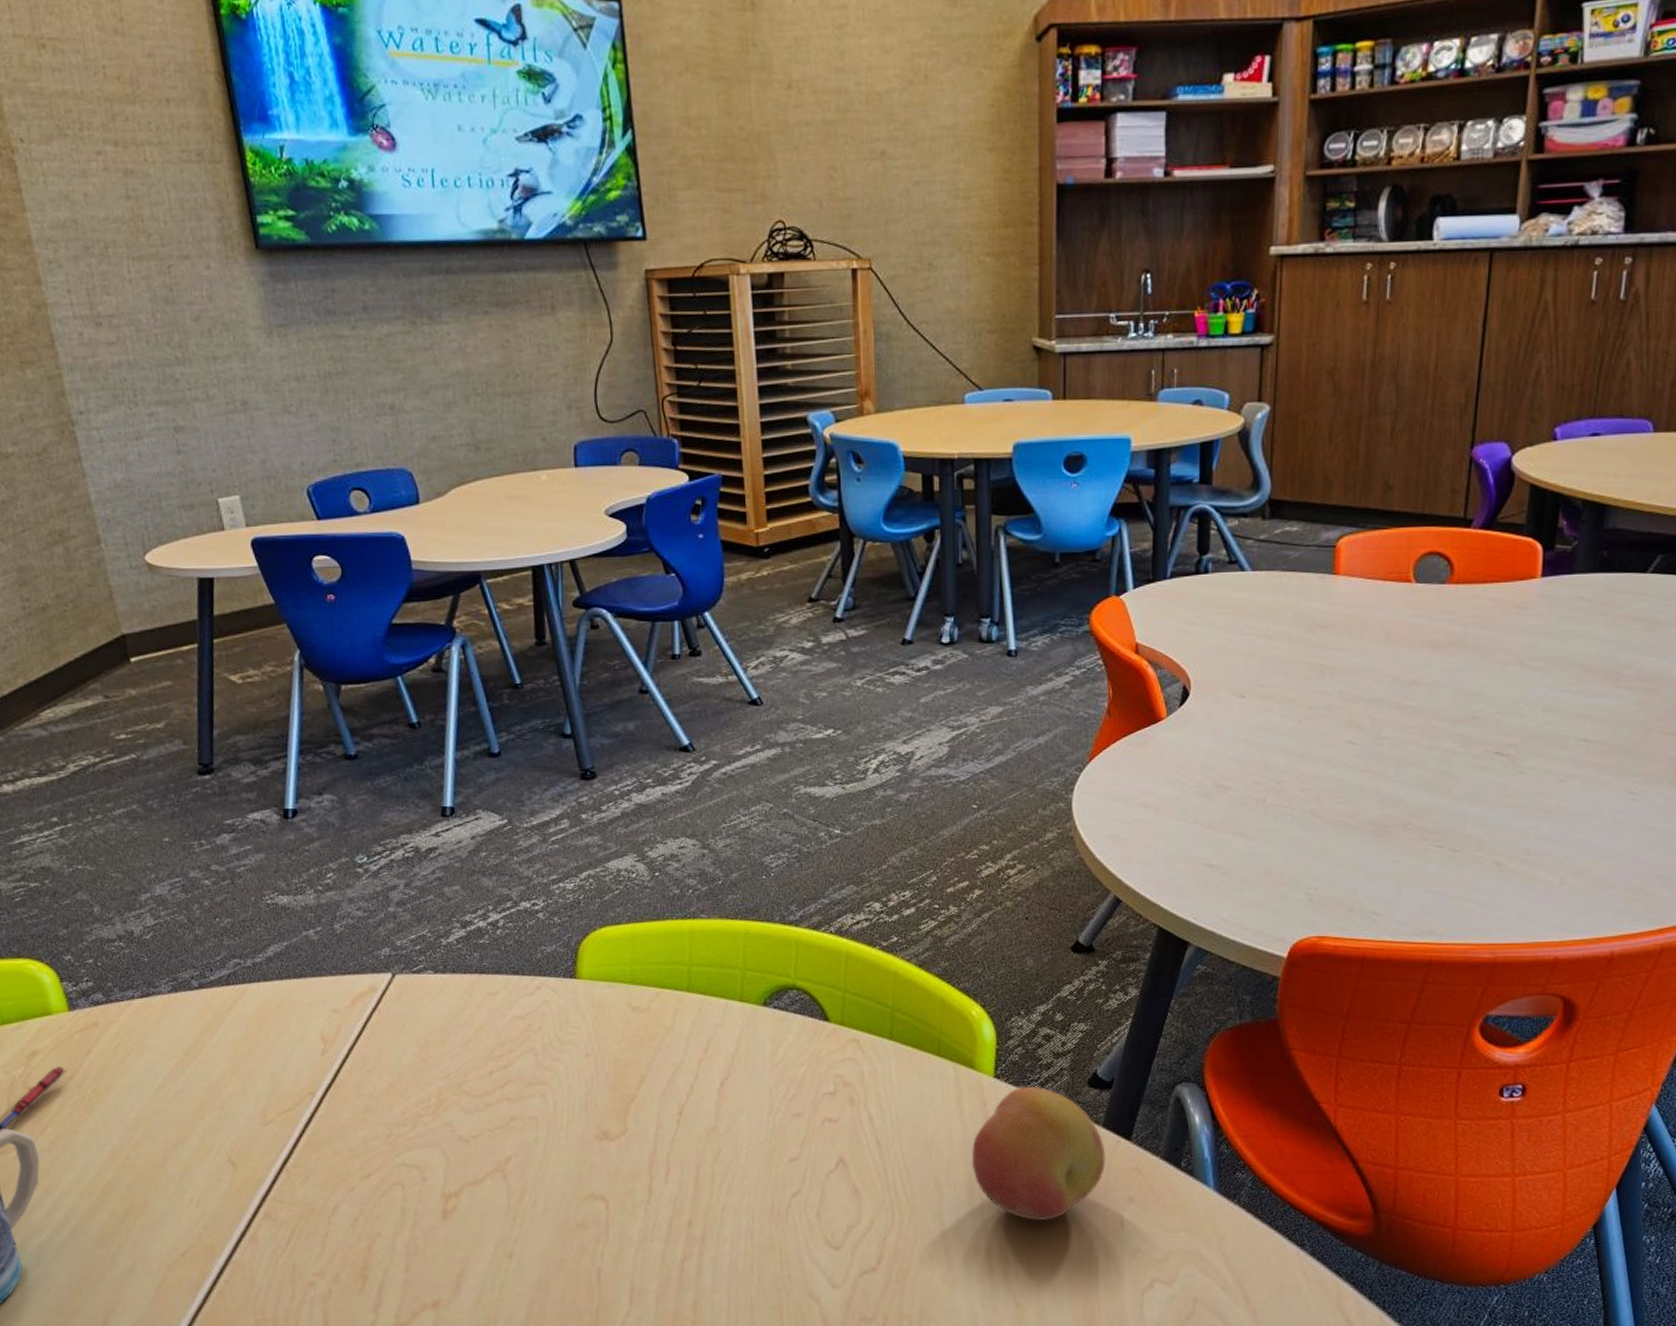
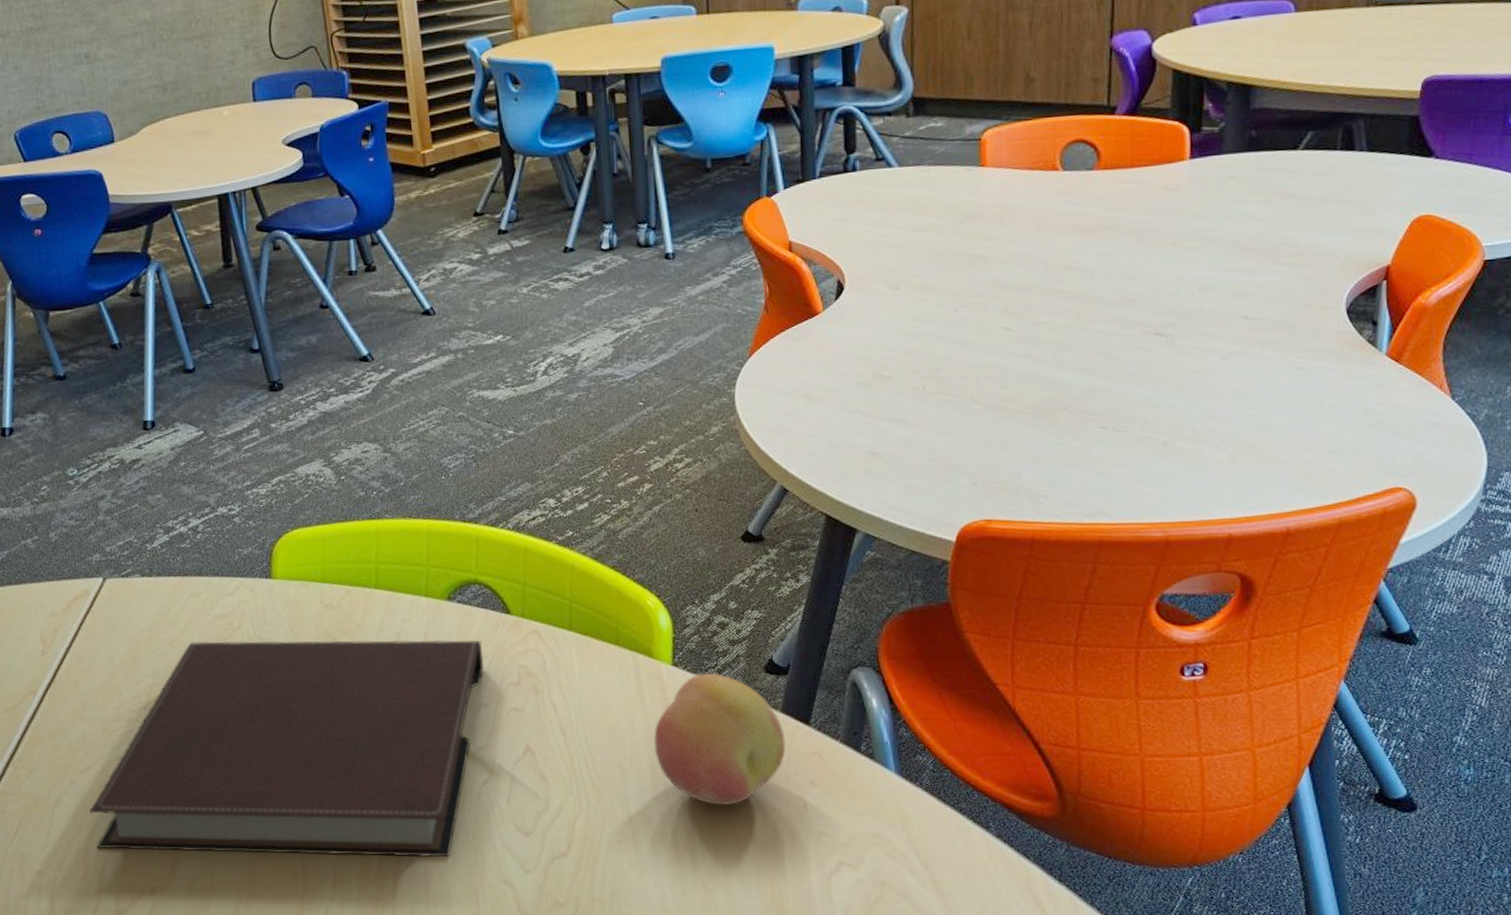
notebook: none [369,1043,798,1271] -> present [89,639,484,858]

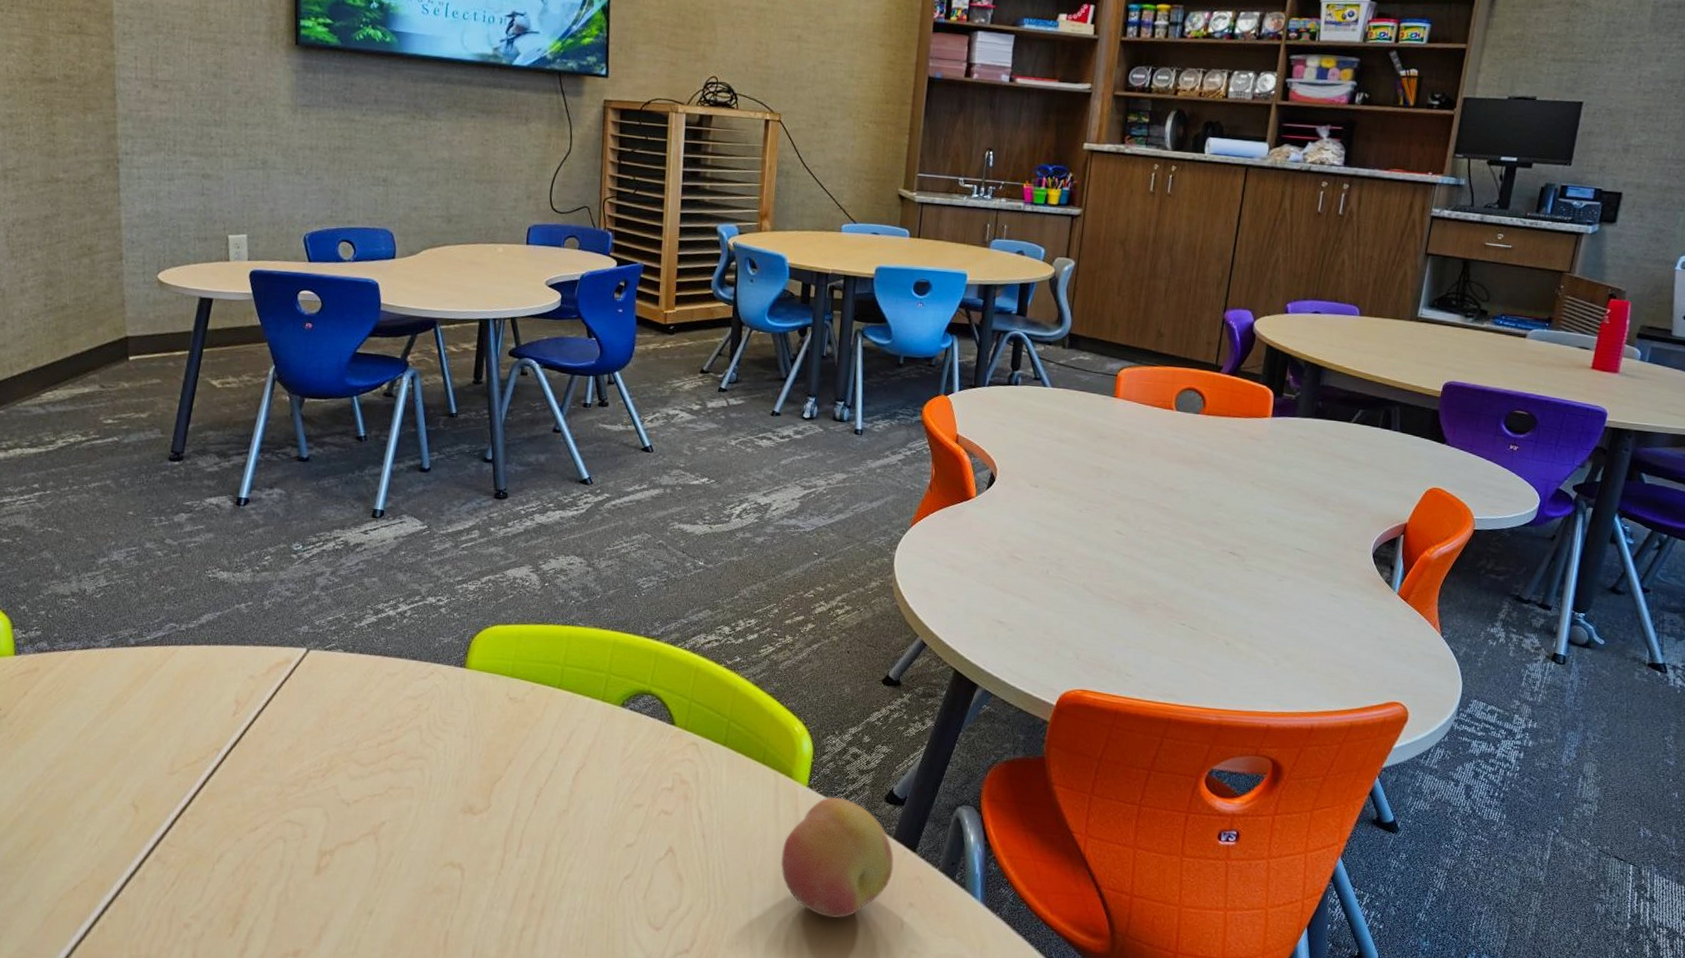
notebook: present [89,639,484,858] -> none [249,718,645,945]

